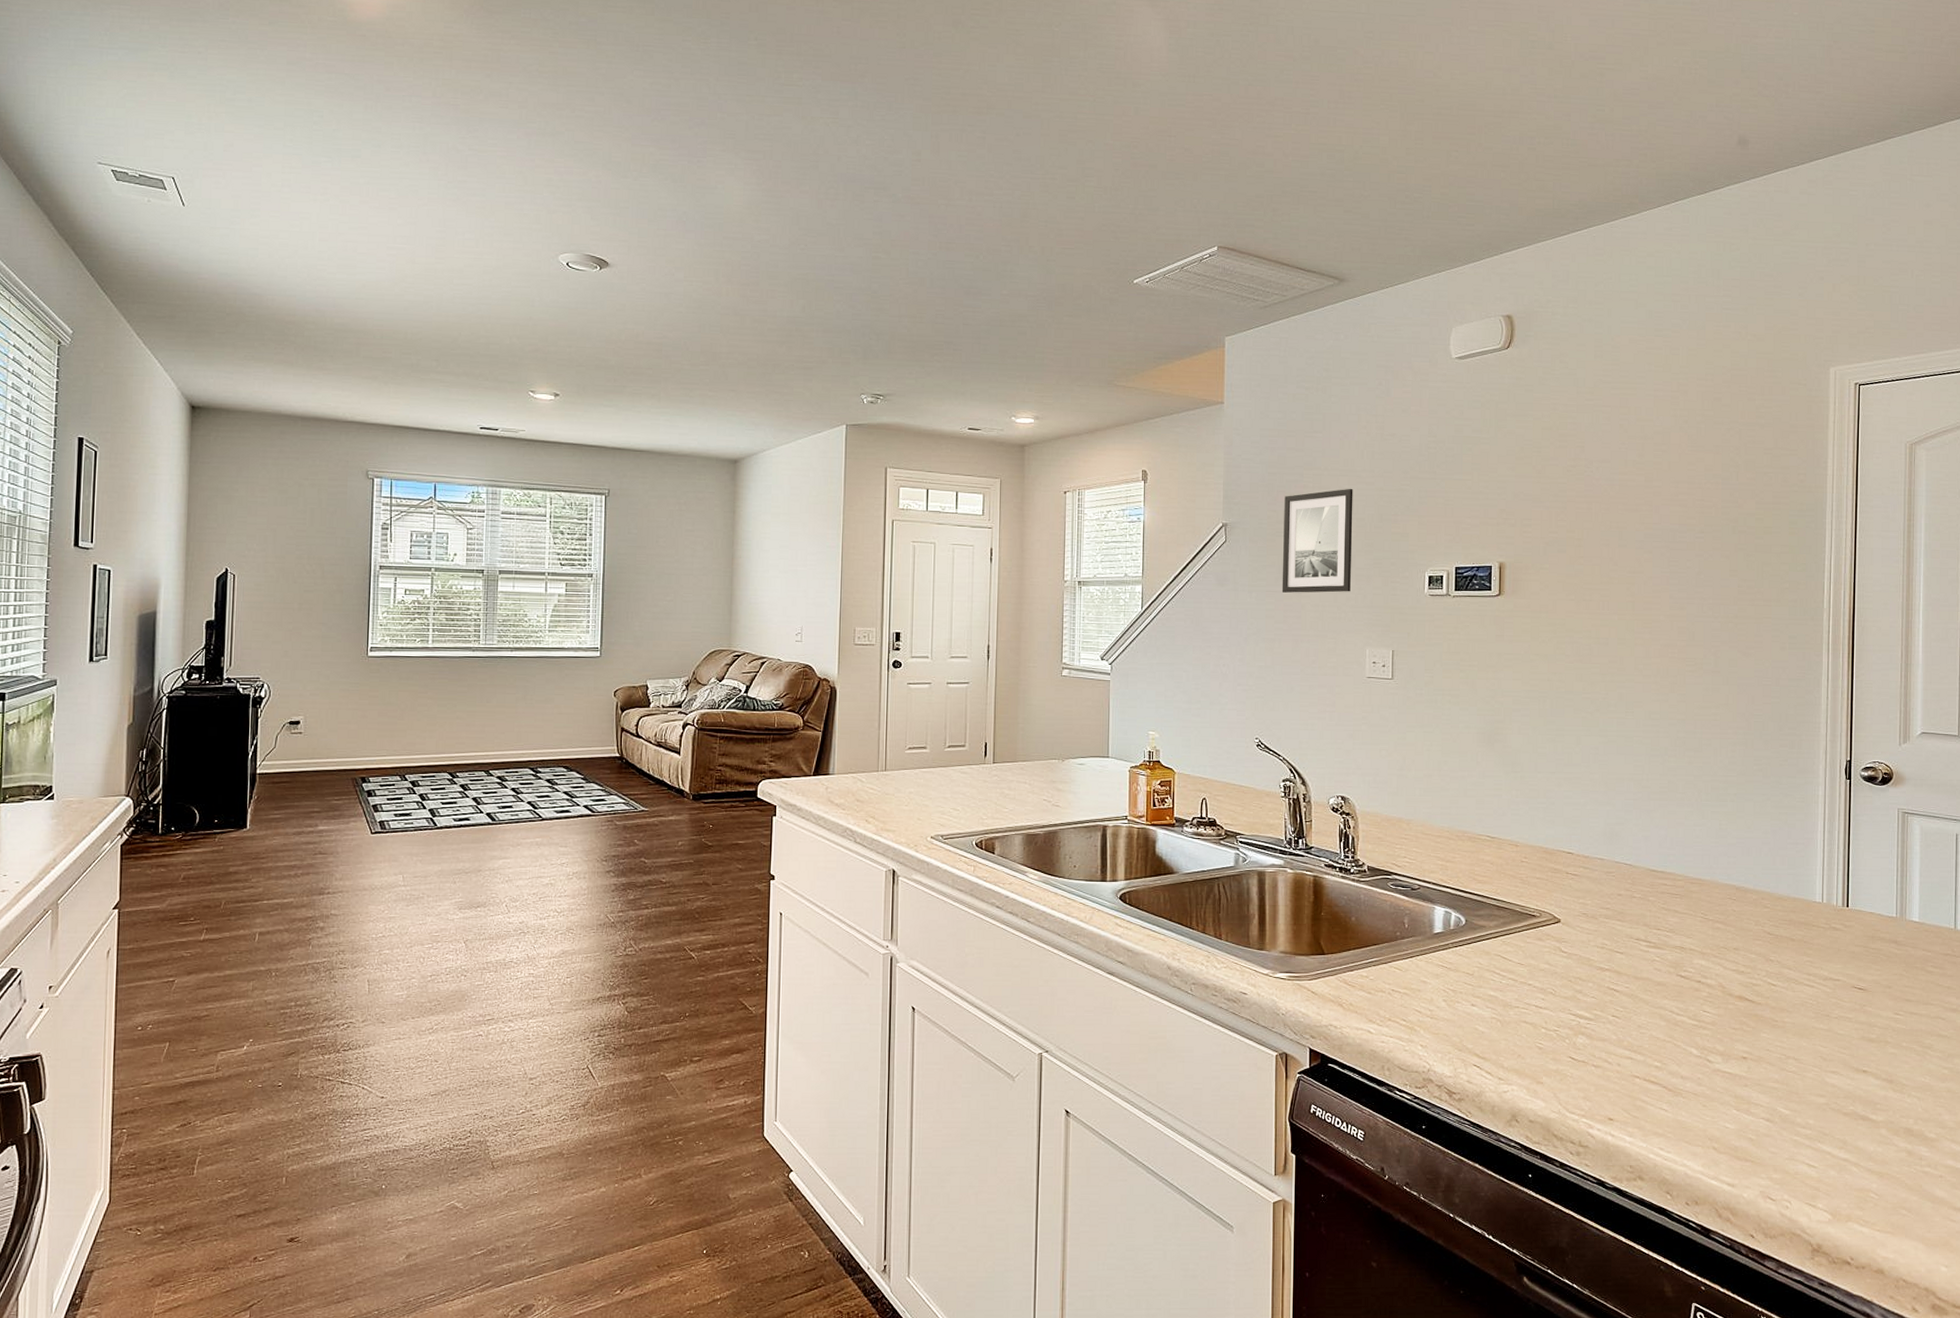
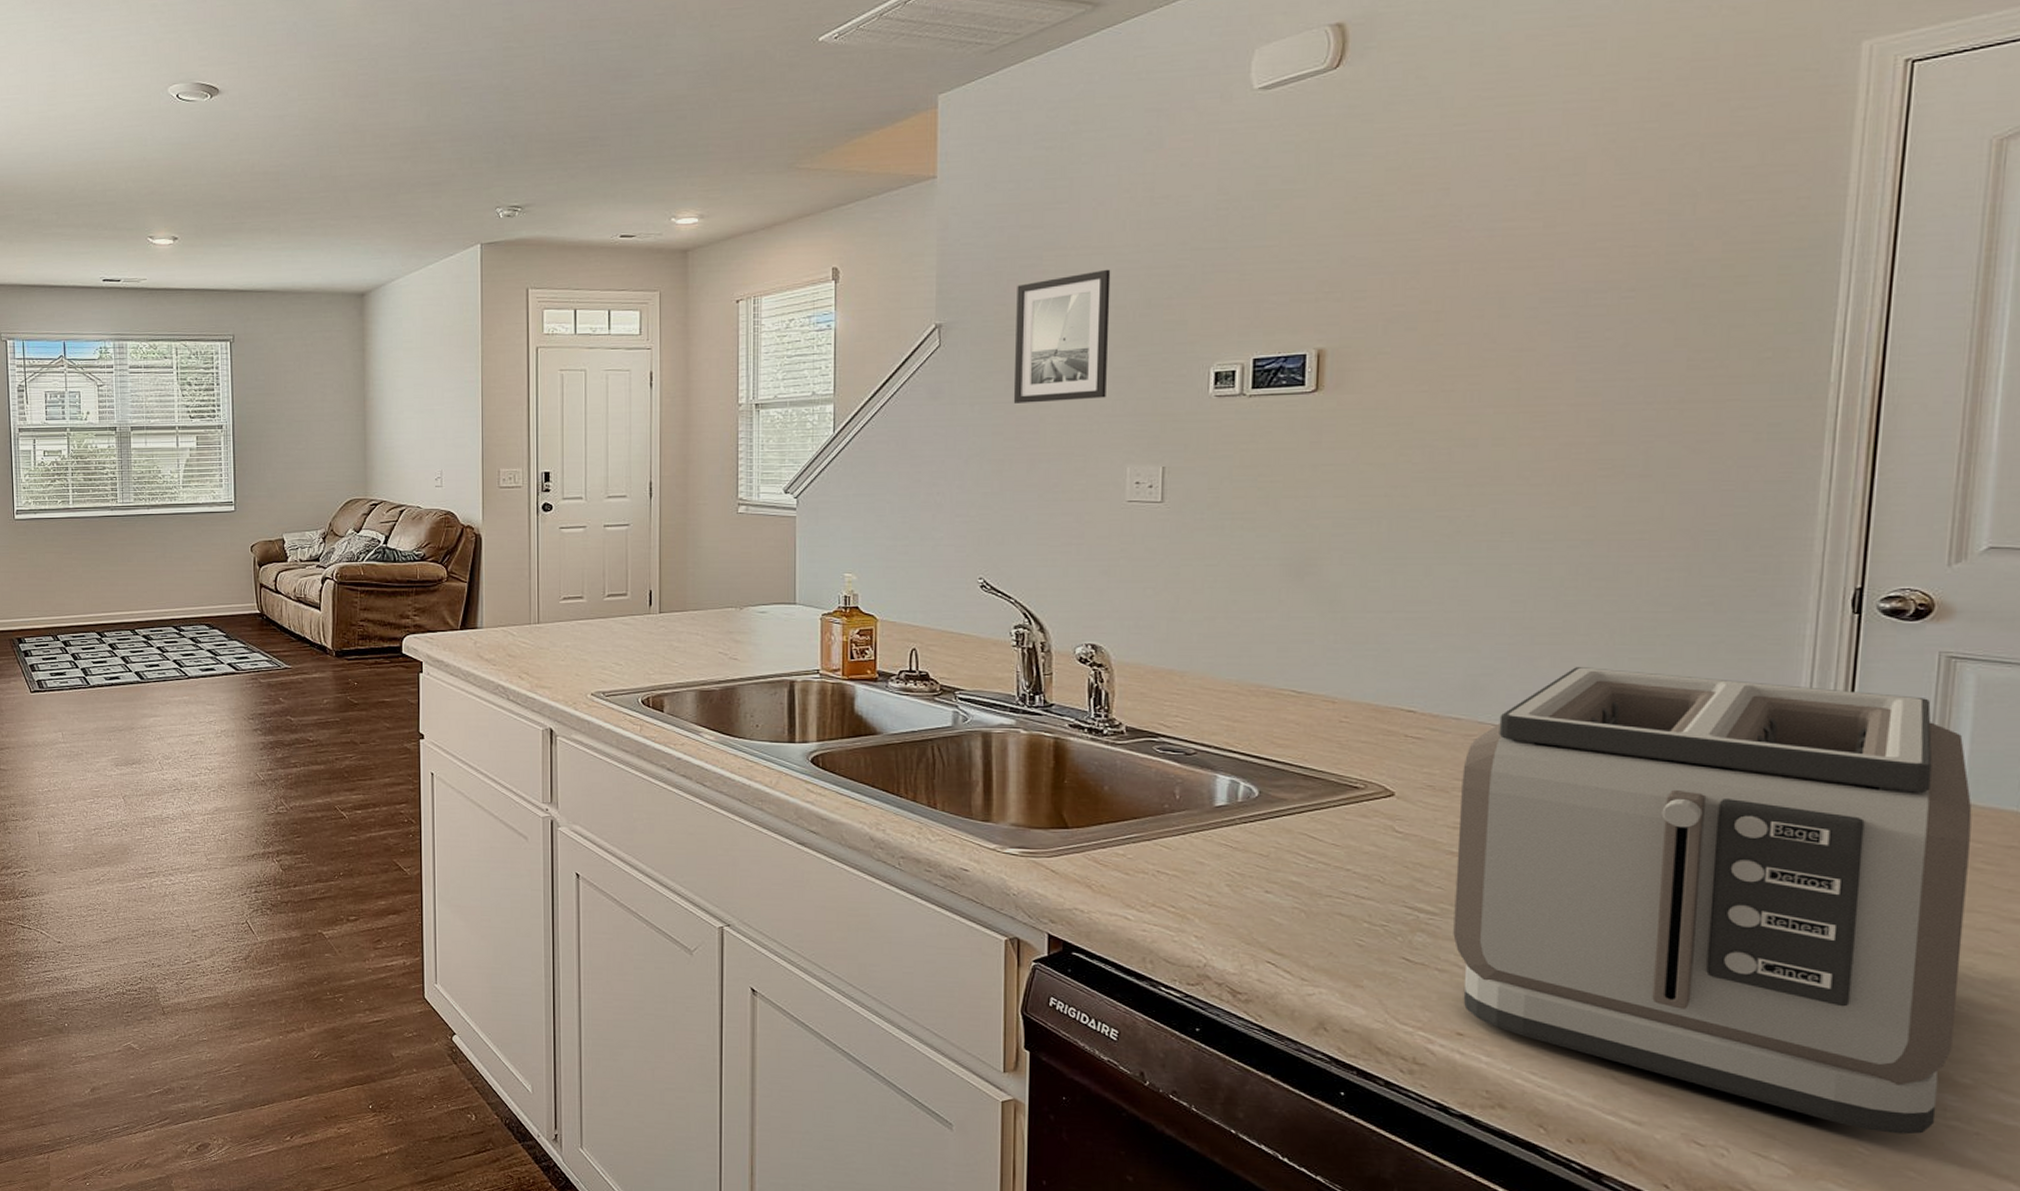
toaster: none [1604,818,1924,1181] -> present [1453,667,1972,1135]

